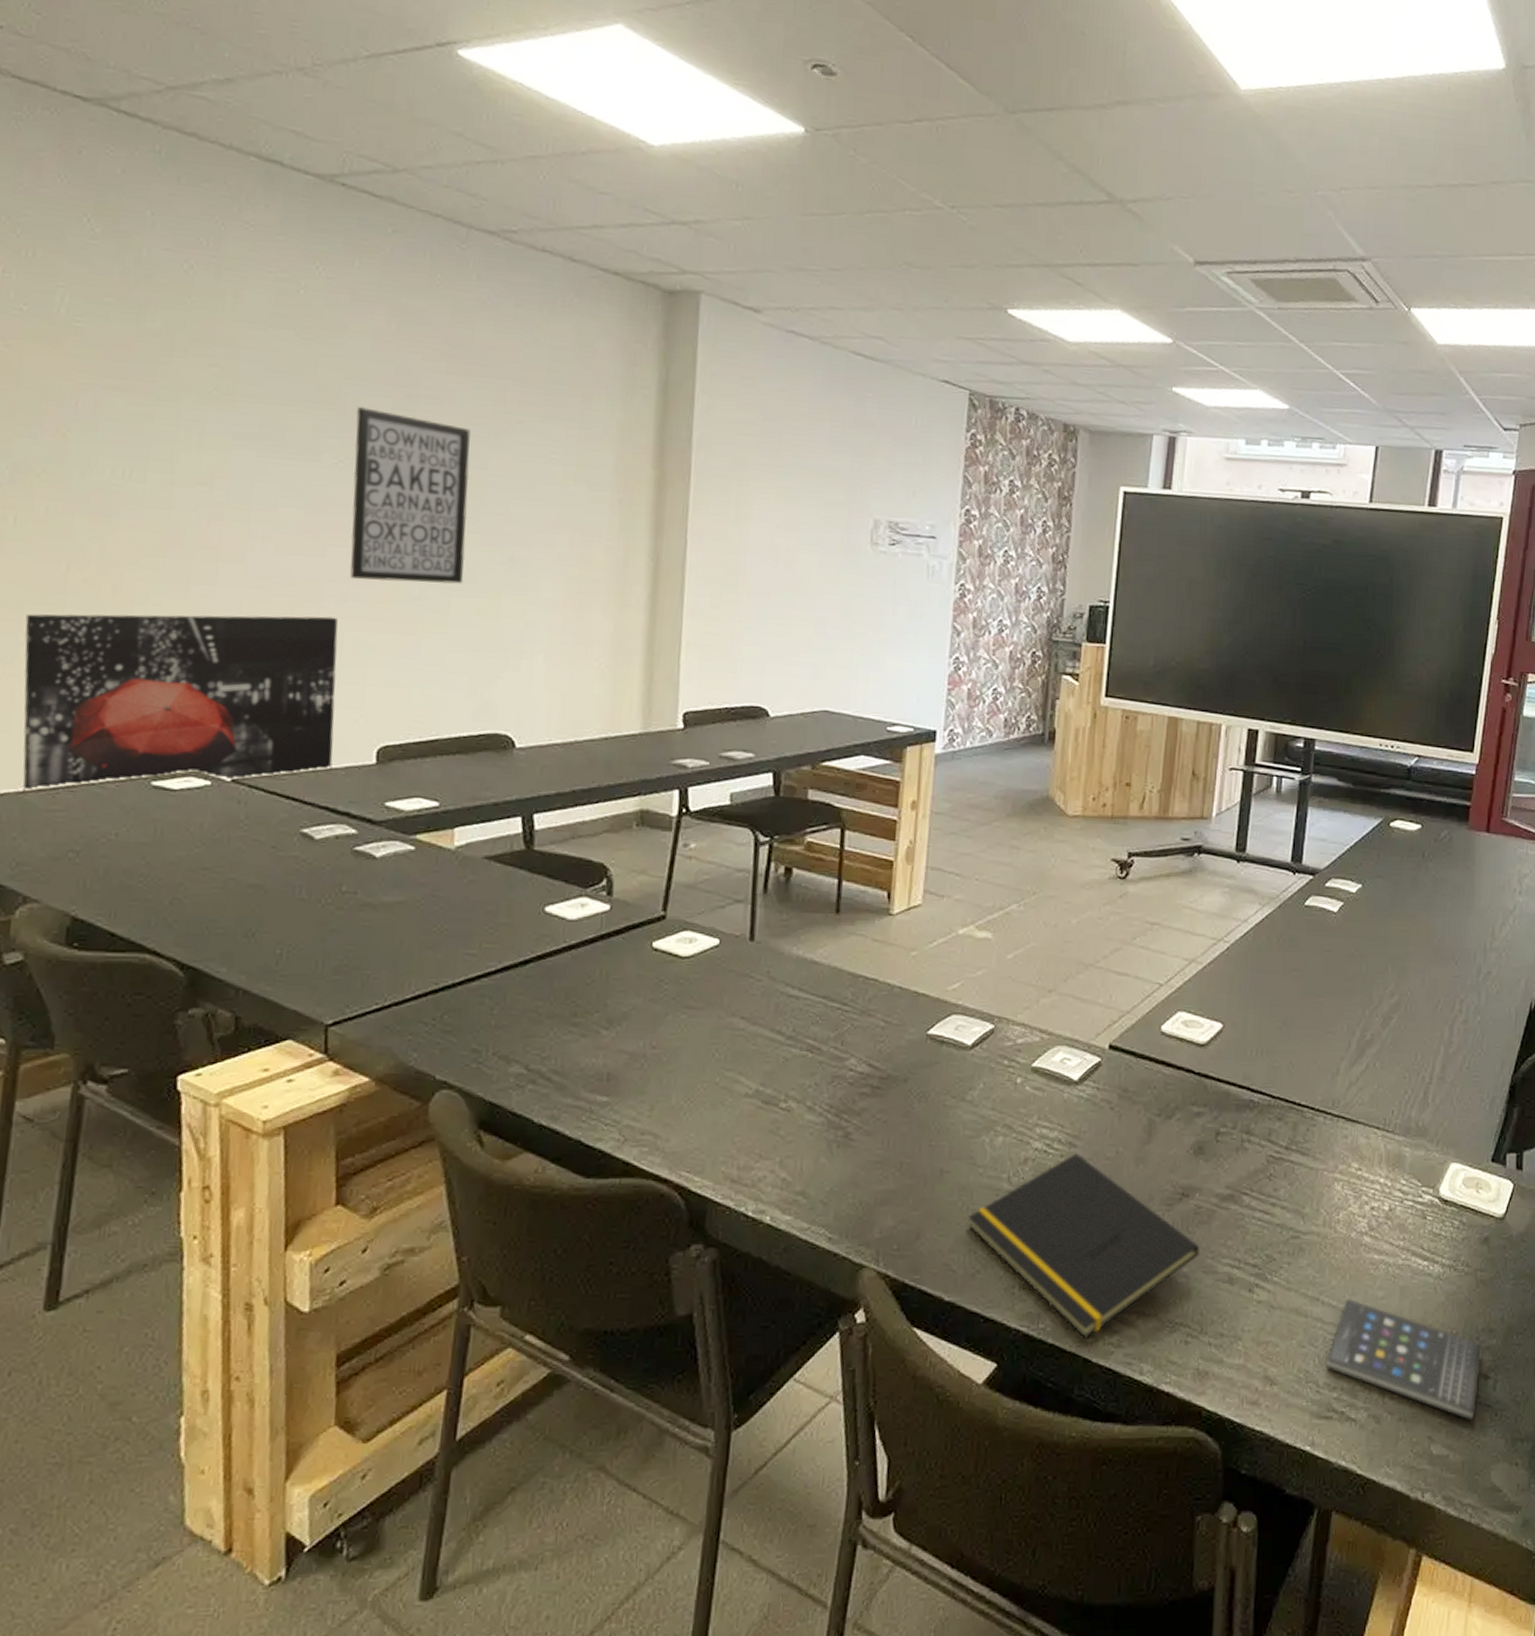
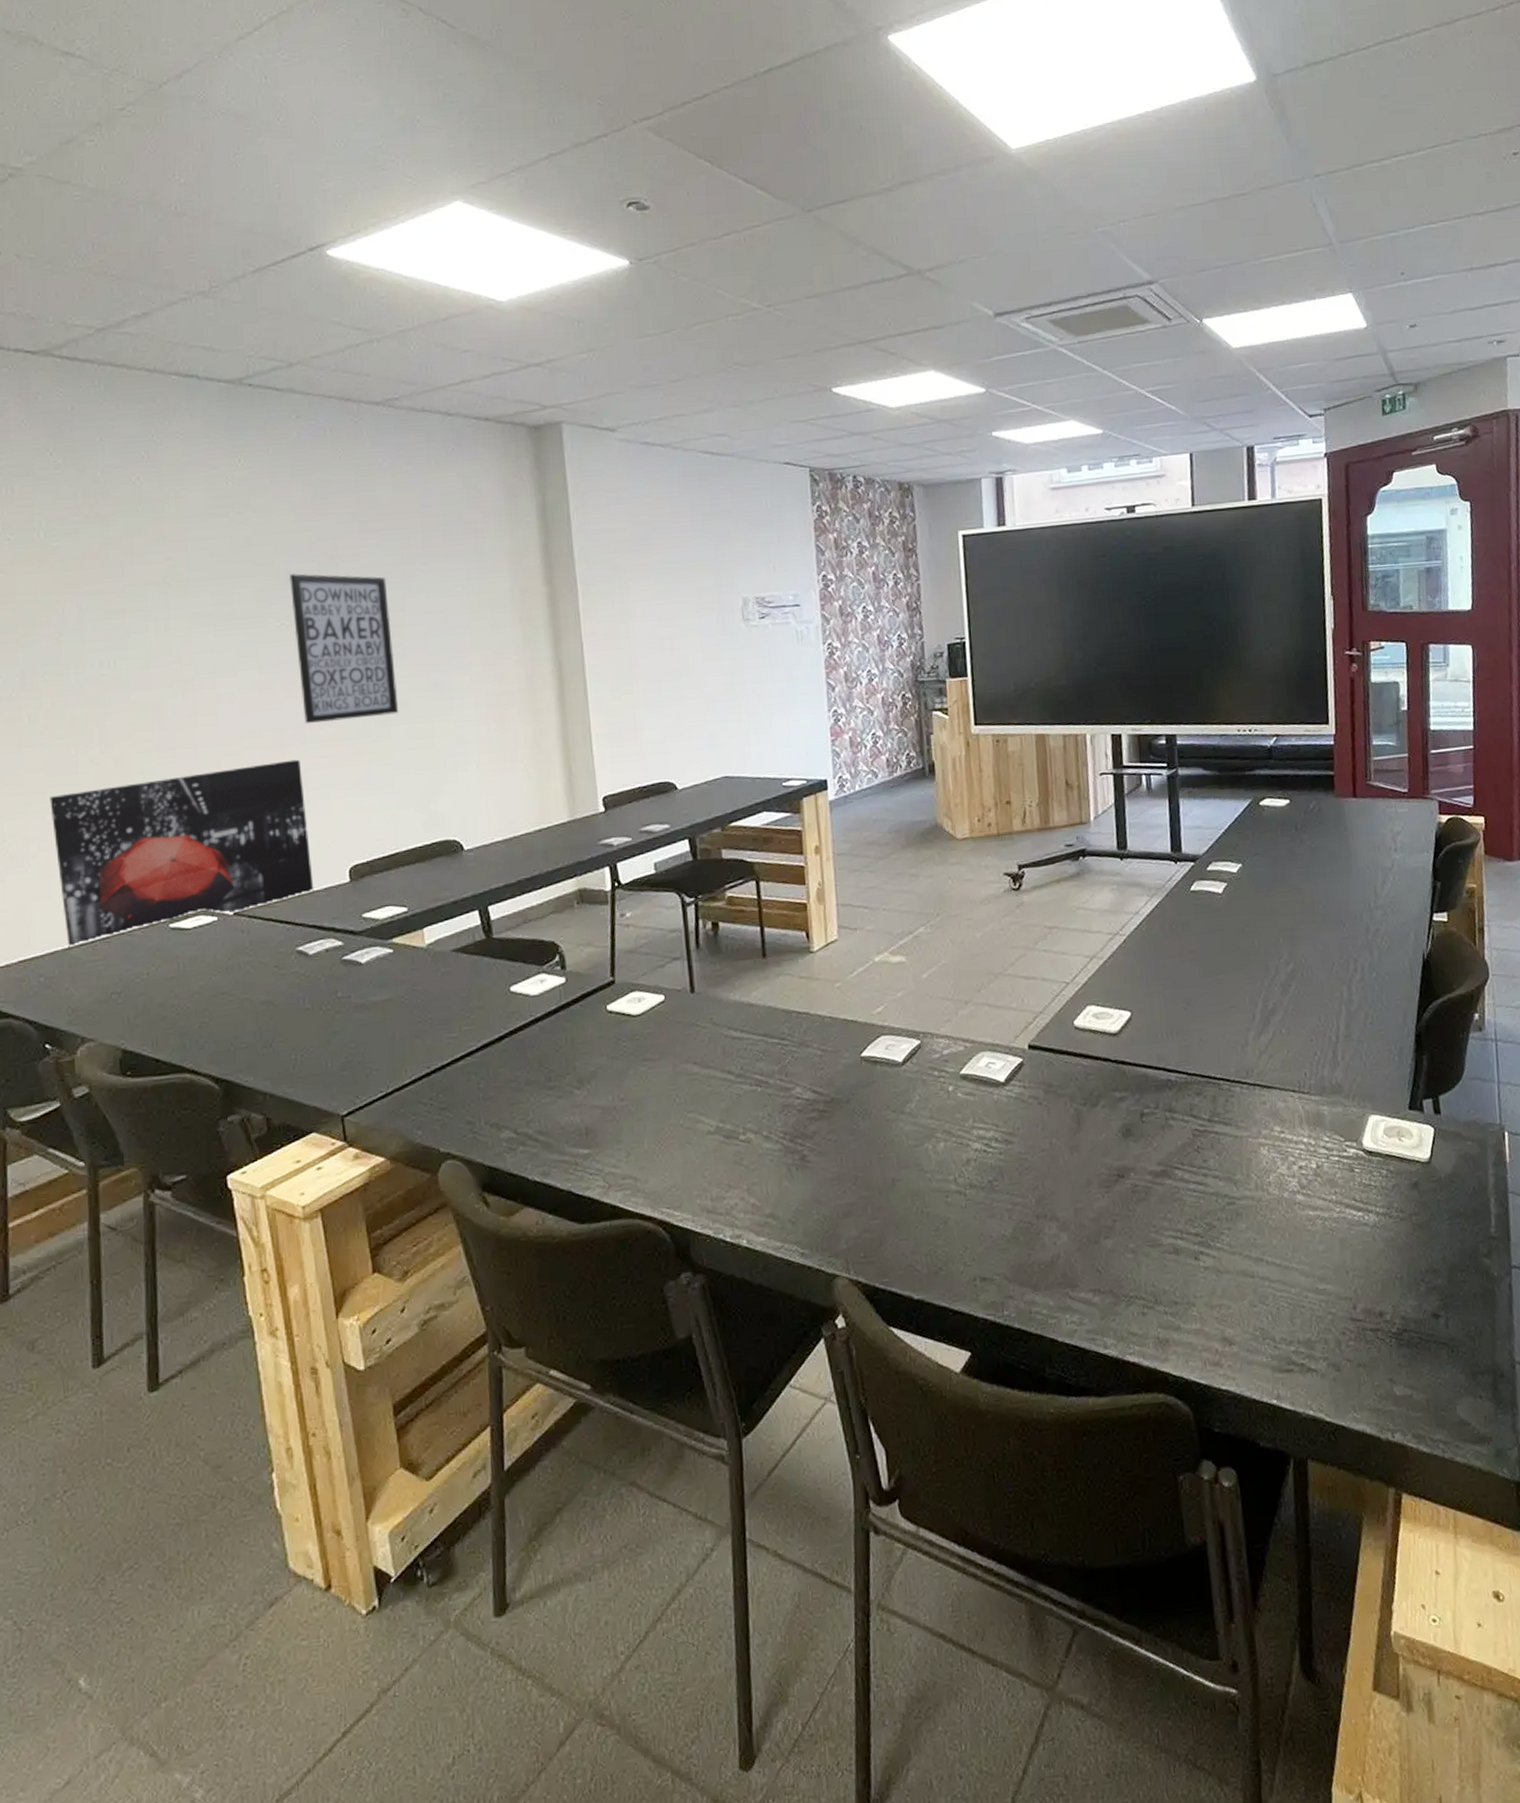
notepad: present [967,1153,1200,1339] -> none [923,1149,1143,1320]
smartphone: present [1325,1298,1483,1422] -> none [1278,1255,1432,1361]

